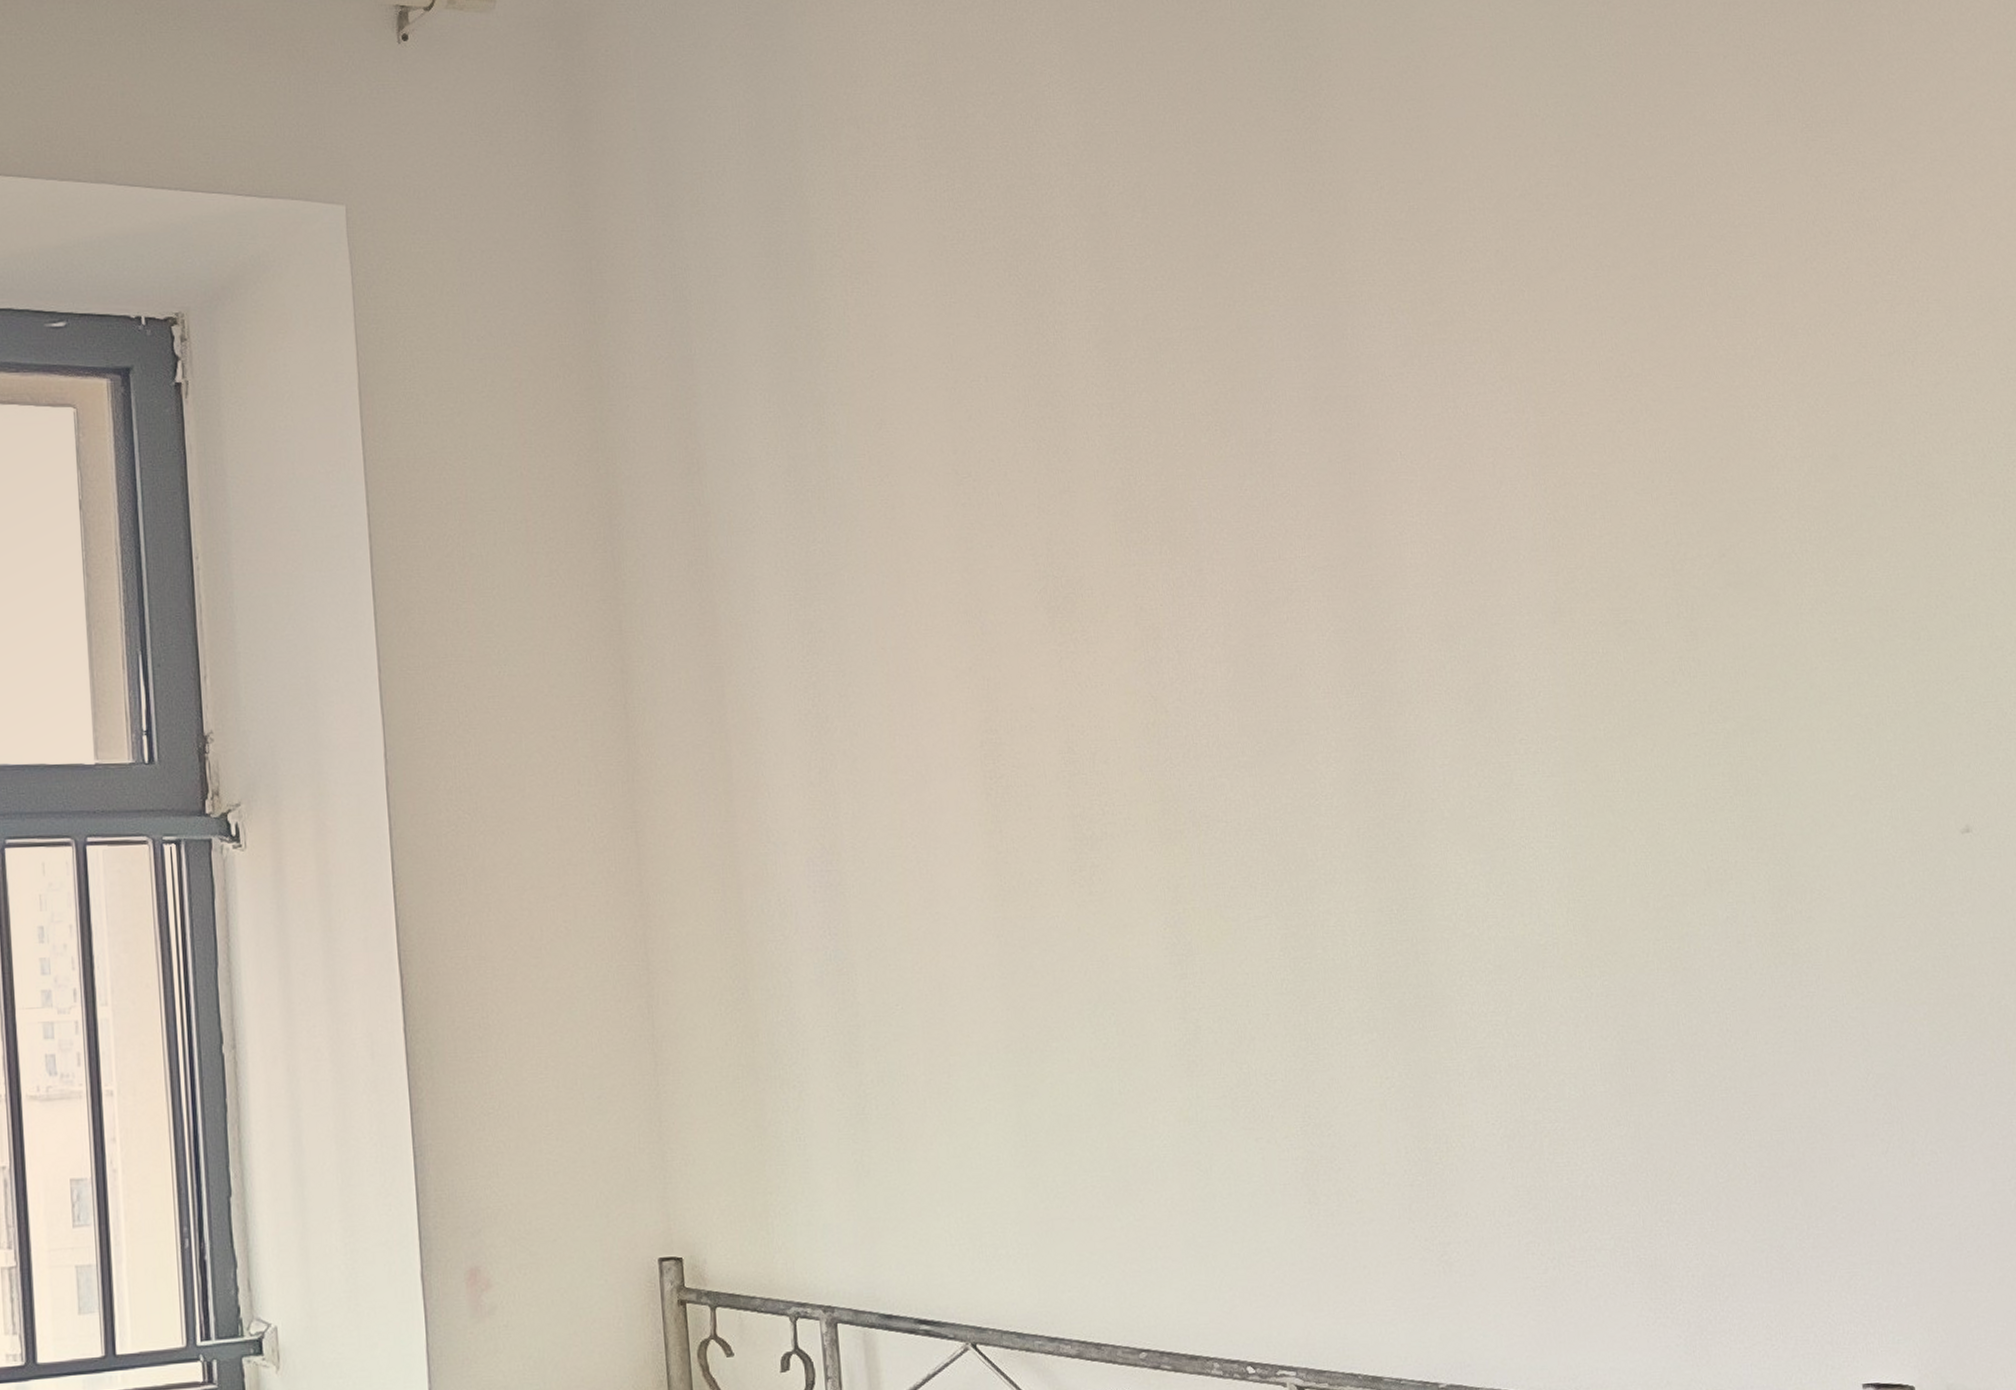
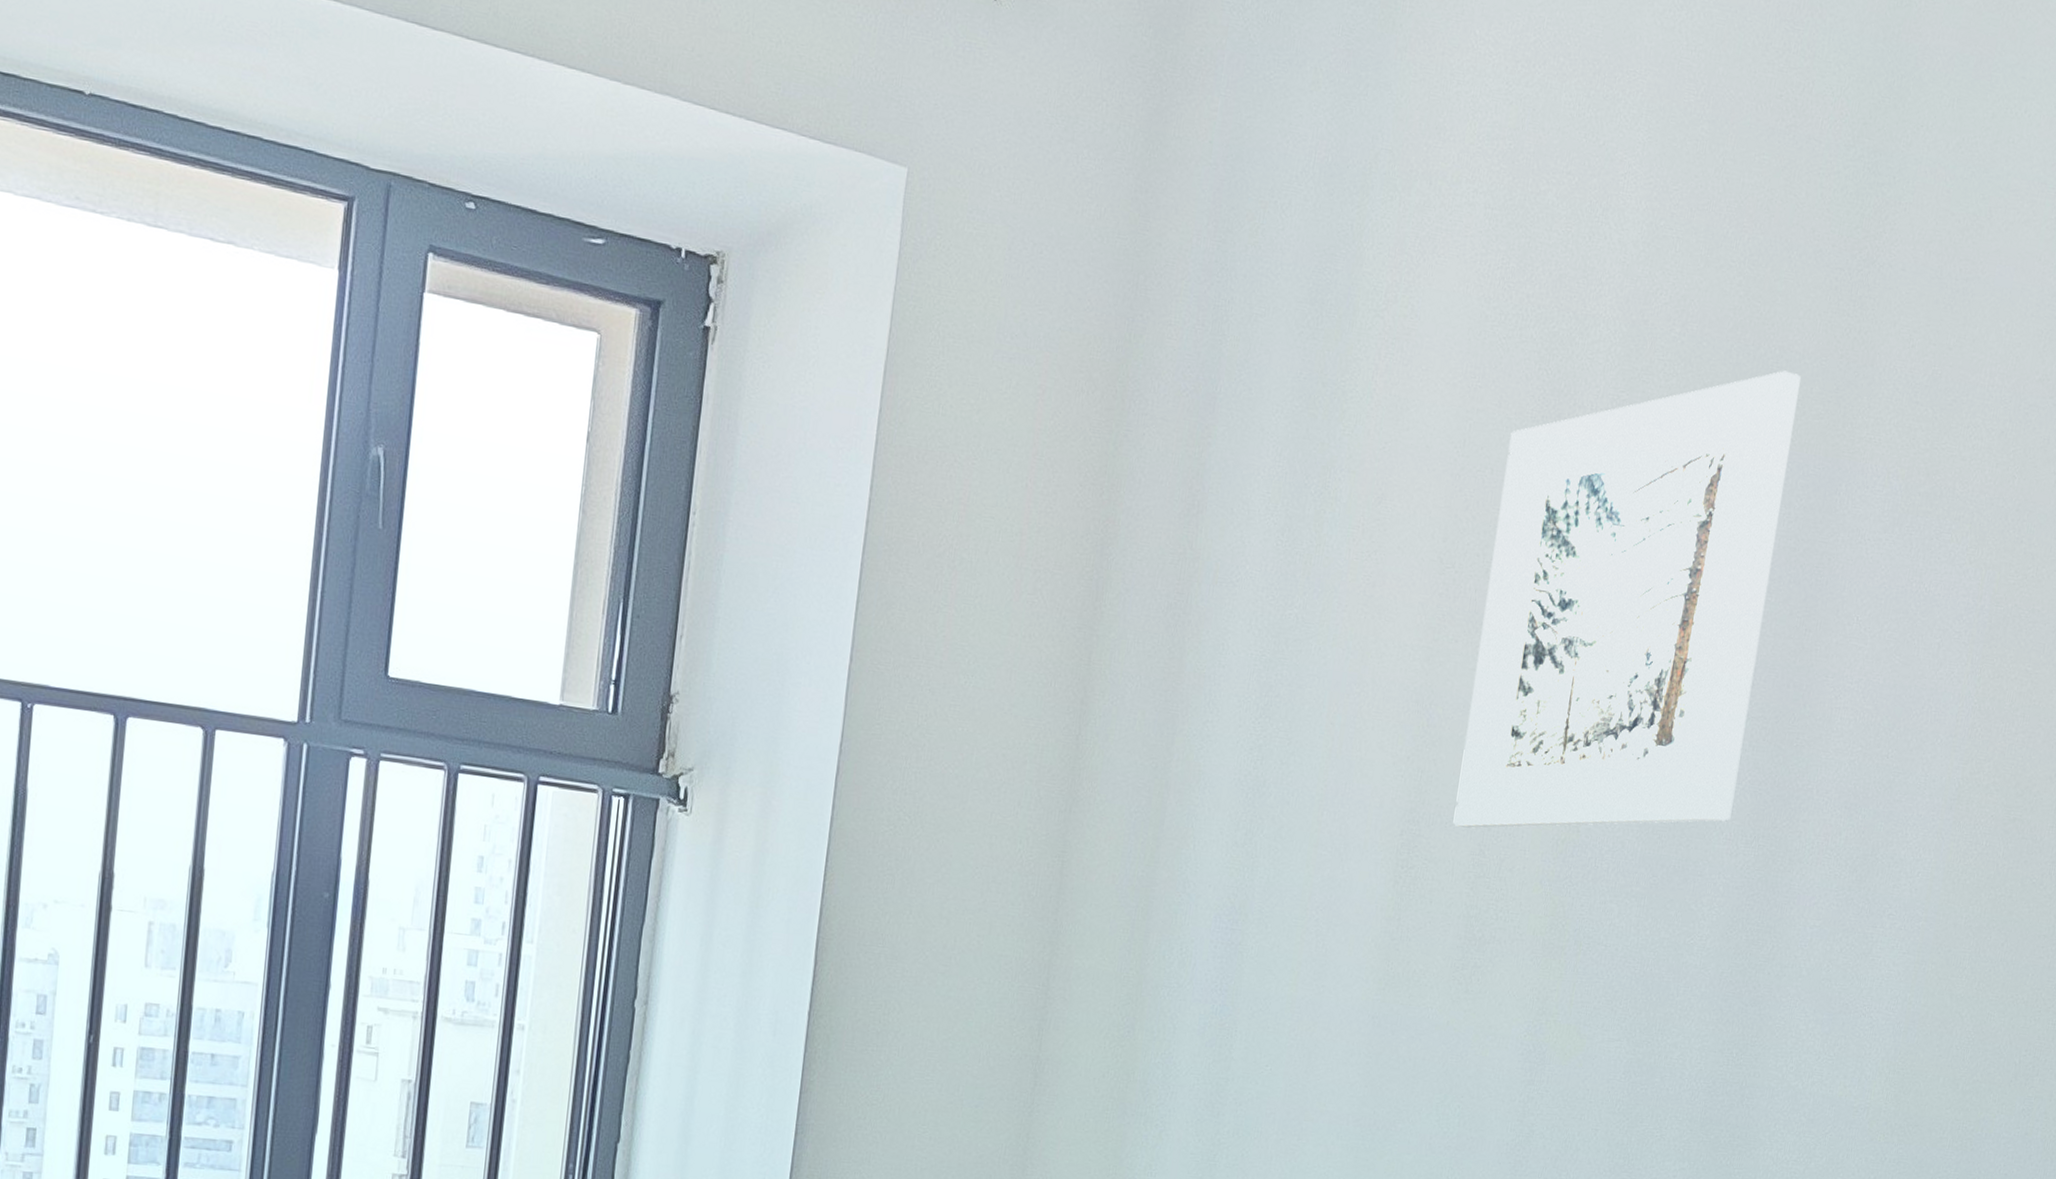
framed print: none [996,233,1324,728] -> present [1453,370,1801,829]

